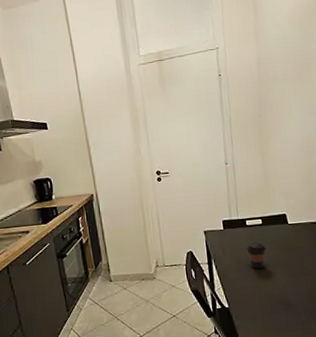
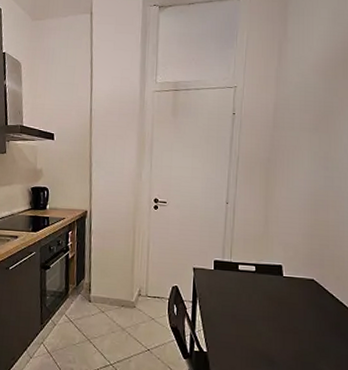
coffee cup: present [246,242,267,269] -> none [234,288,256,317]

